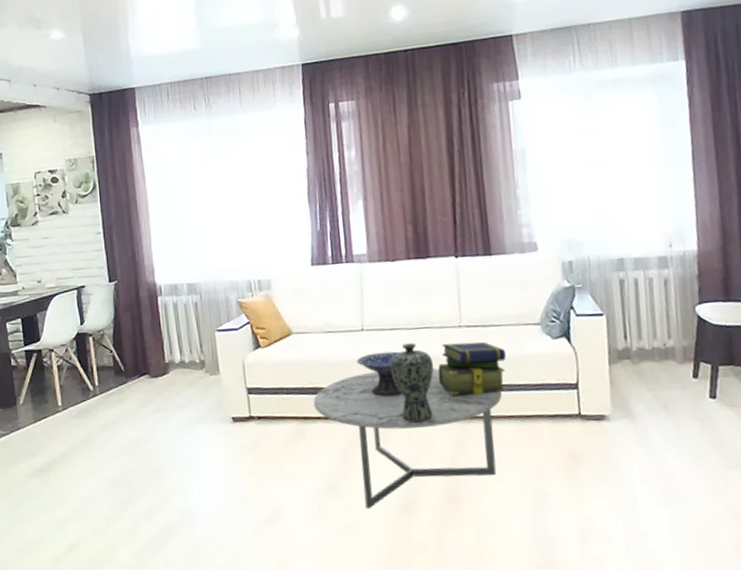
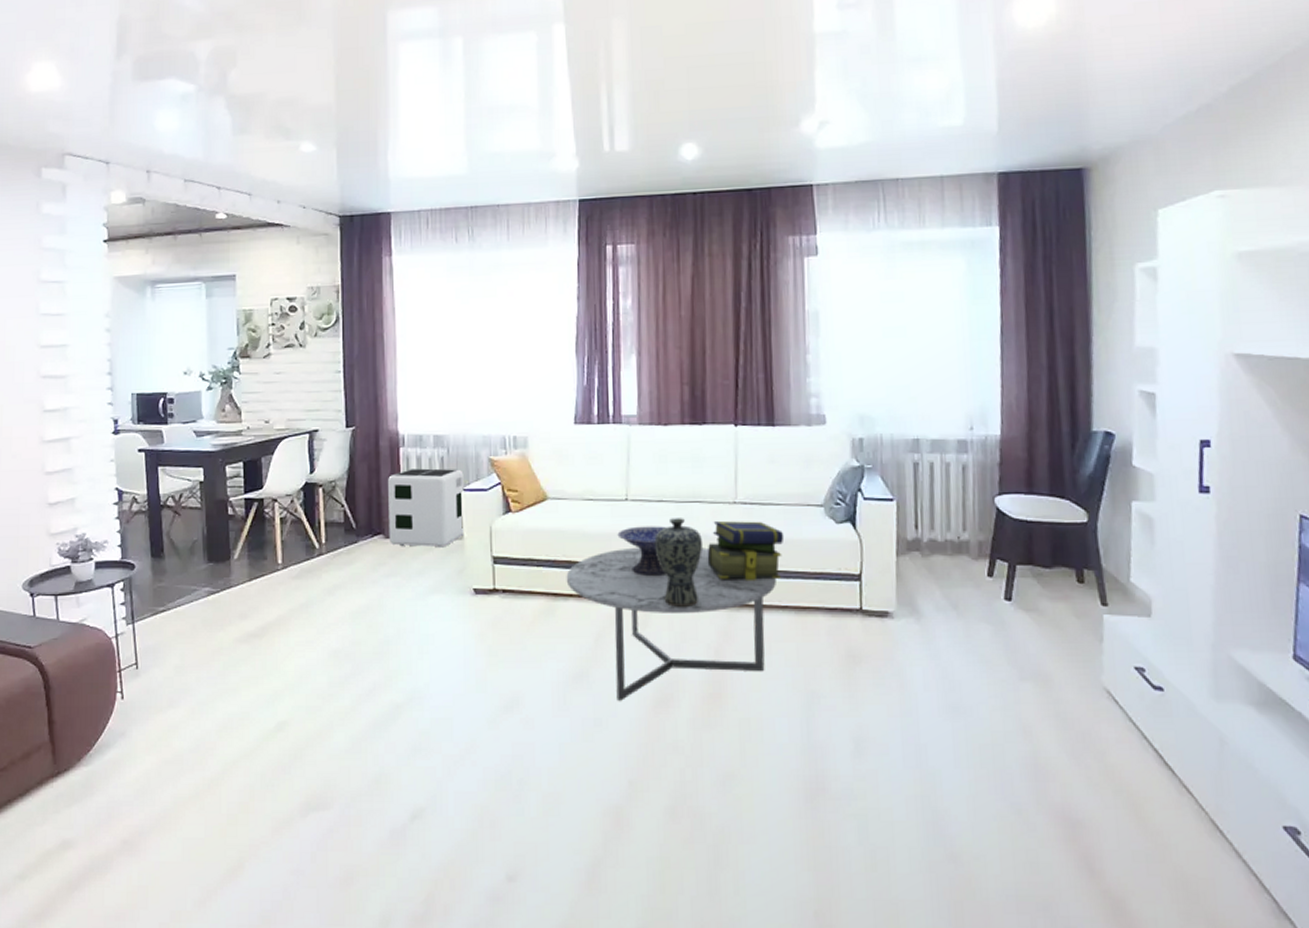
air purifier: none [149,312,219,384] -> present [388,468,464,548]

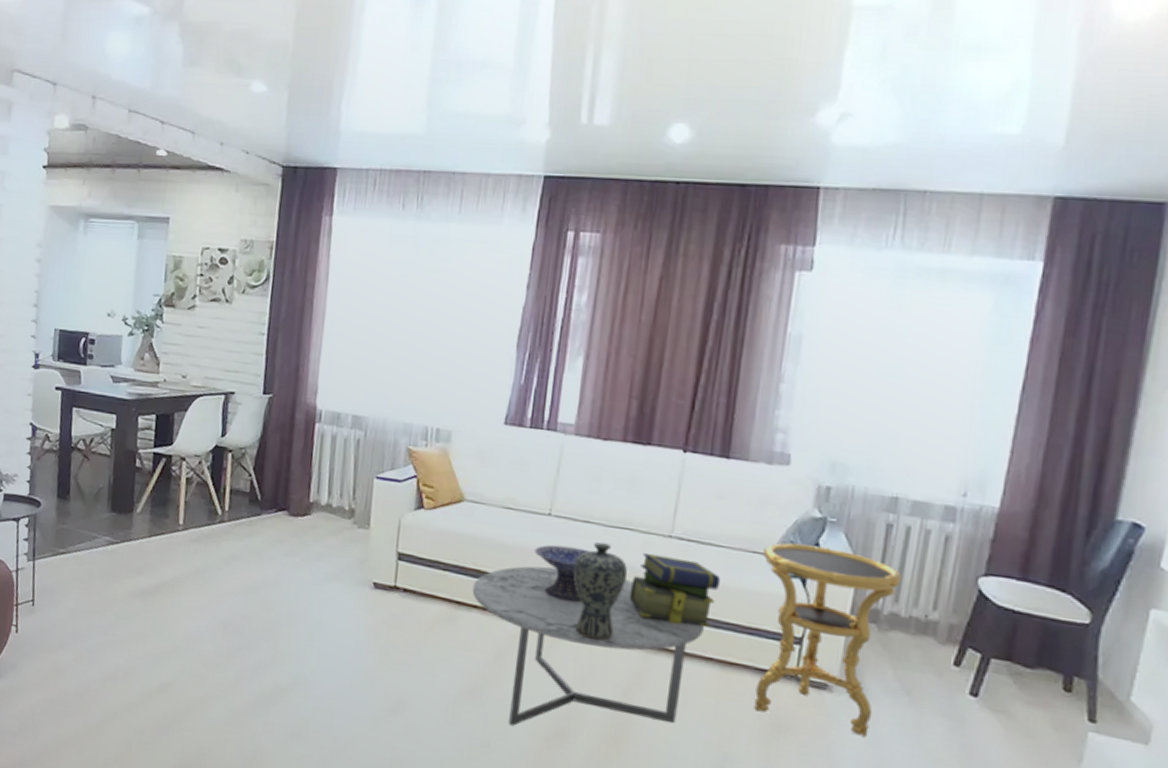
air purifier: present [388,468,464,548] -> none [292,447,379,535]
side table: none [816,491,934,653] -> present [754,542,903,737]

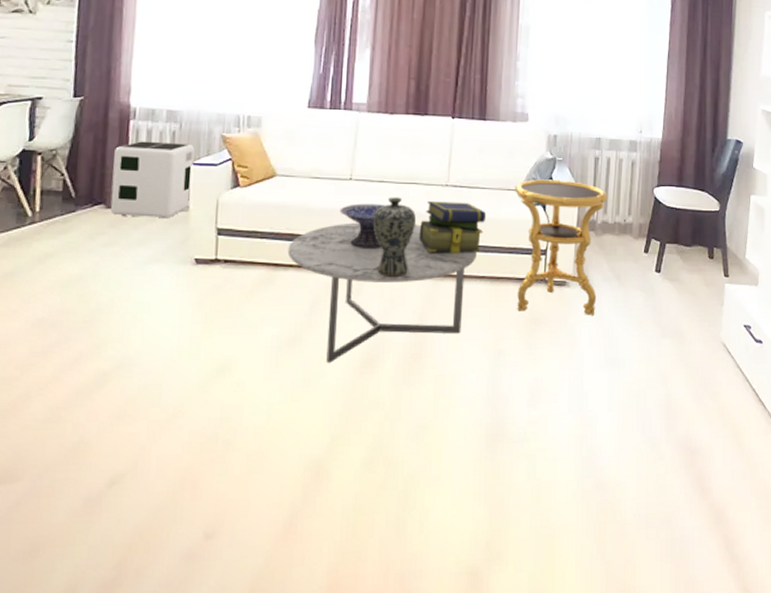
air purifier: none [292,447,379,535] -> present [110,141,195,219]

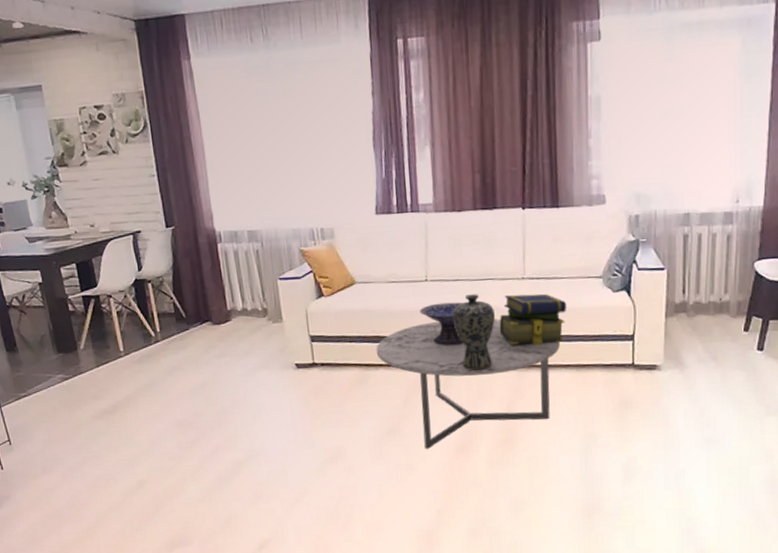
air purifier: present [110,141,195,219] -> none [210,260,282,331]
side table: present [515,179,608,316] -> none [596,262,700,397]

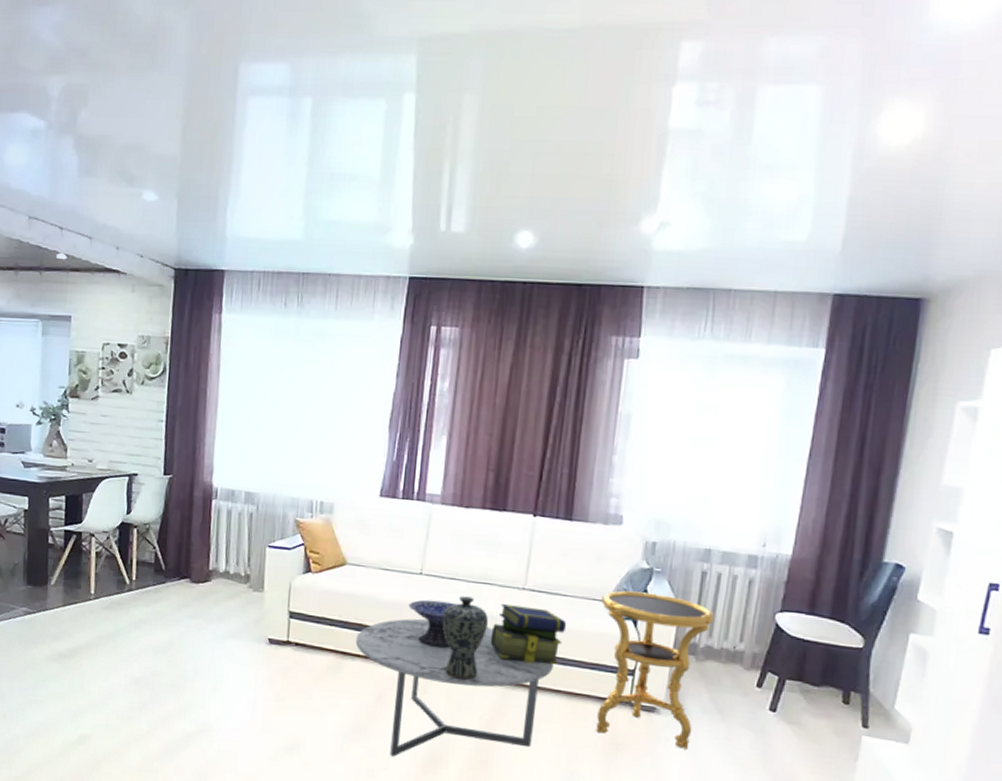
side table: none [596,262,700,397] -> present [596,590,715,749]

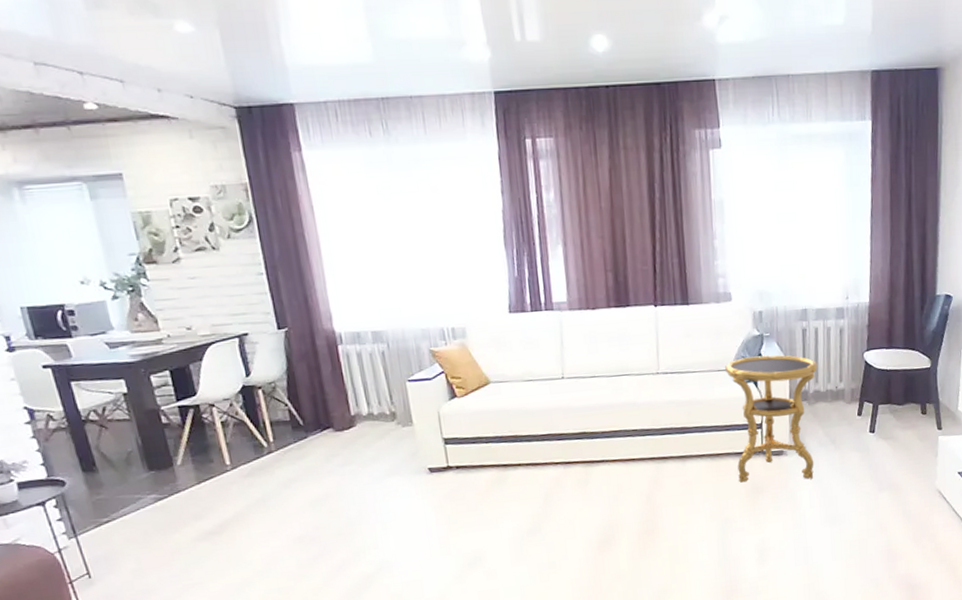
coffee table: present [355,618,553,758] -> none [513,413,695,547]
decorative bowl: present [408,599,456,648] -> none [557,398,602,442]
vase: present [442,596,489,680] -> none [590,390,633,465]
stack of books: present [490,604,567,665] -> none [636,387,700,438]

